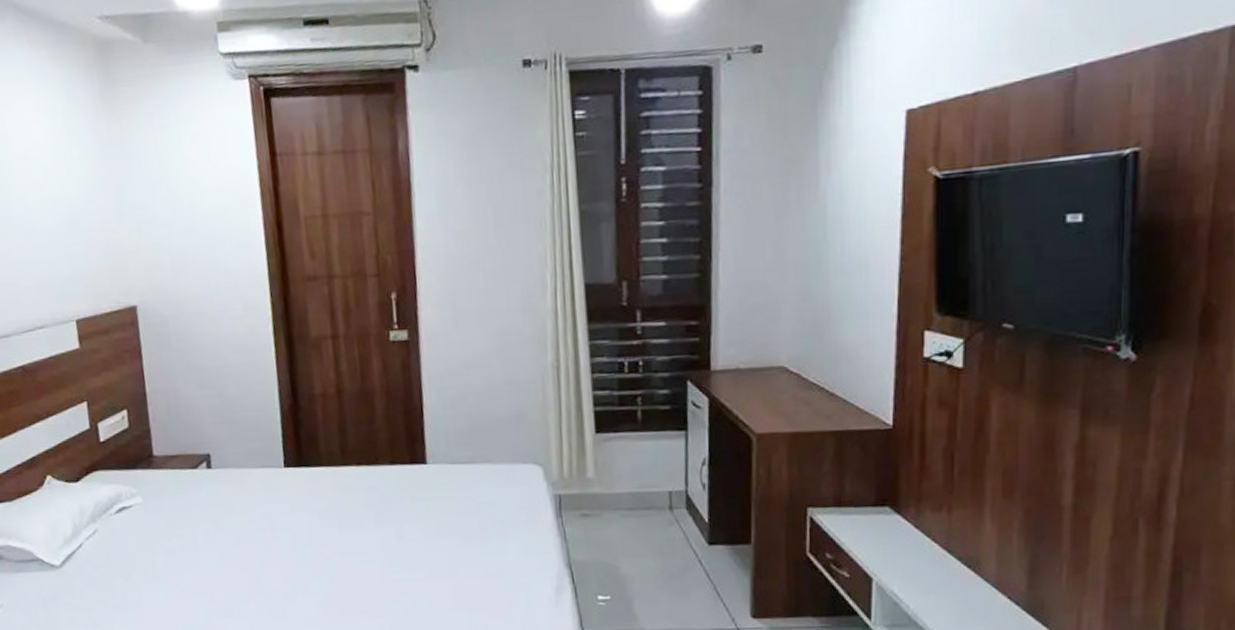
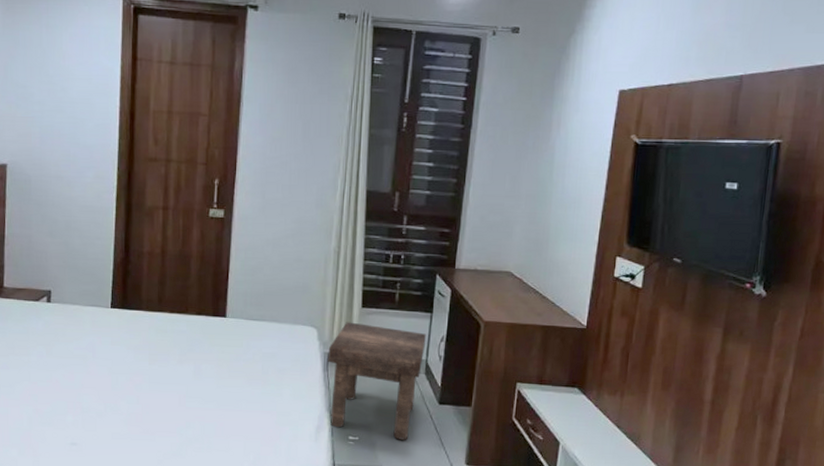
stool: none [559,453,683,595] -> present [328,322,426,440]

